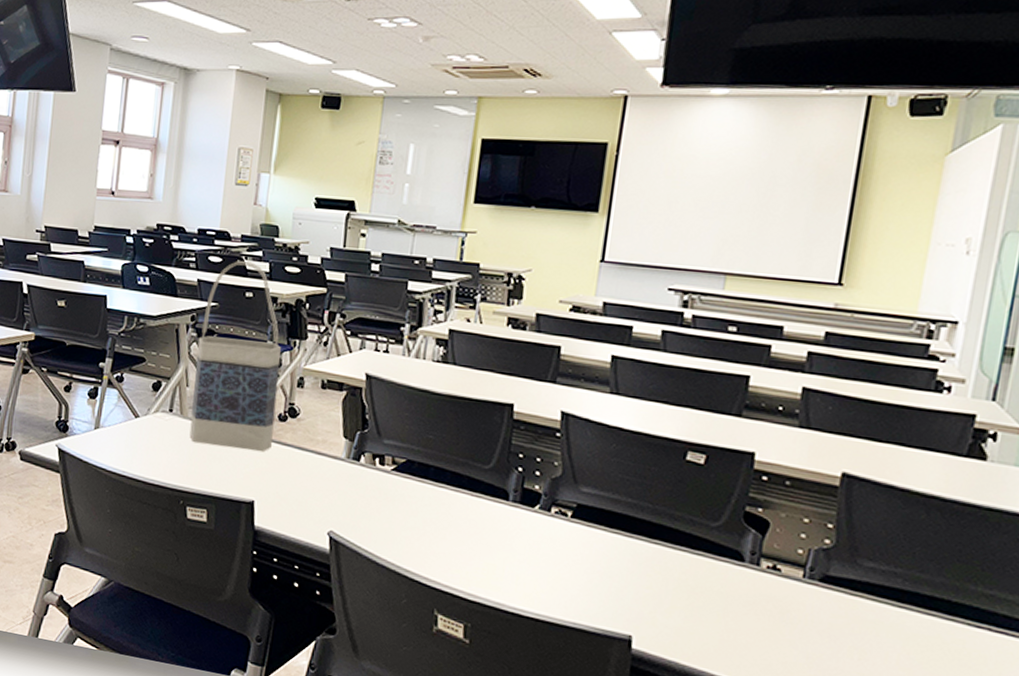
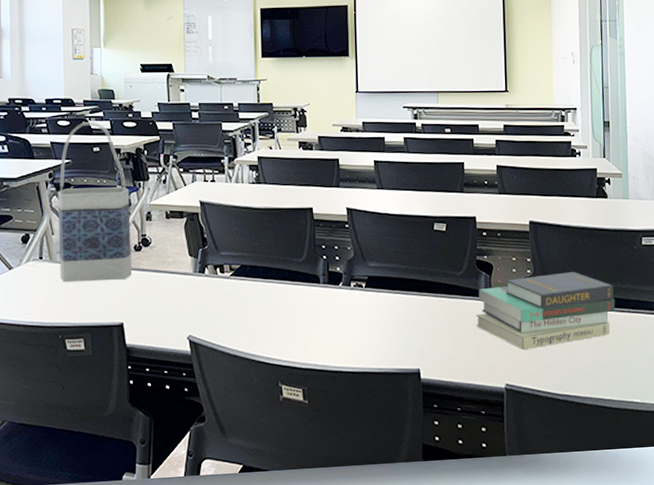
books: none [726,546,971,655] -> present [475,272,616,350]

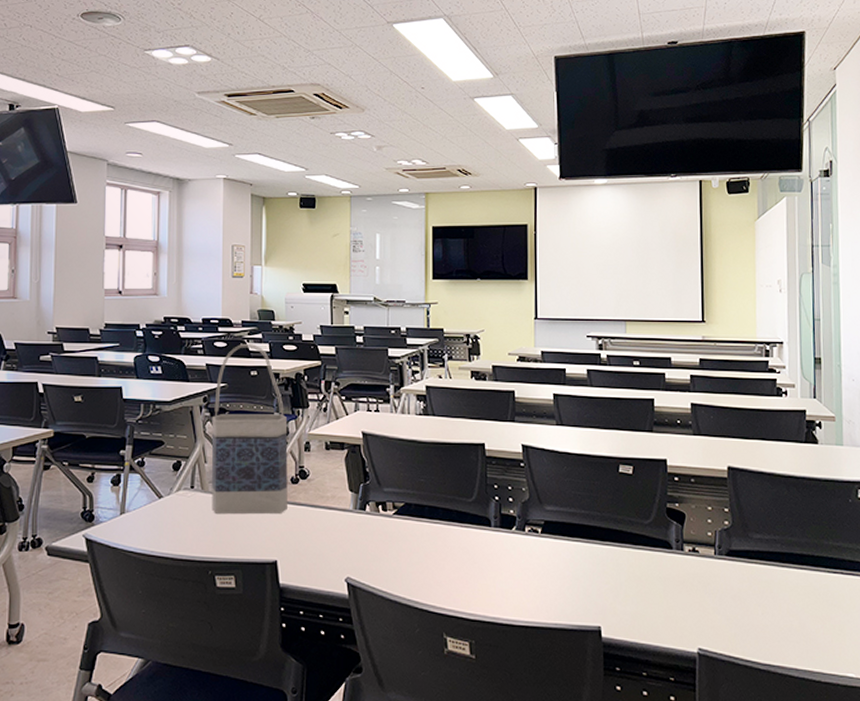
books: present [475,272,616,350] -> none [664,525,827,610]

